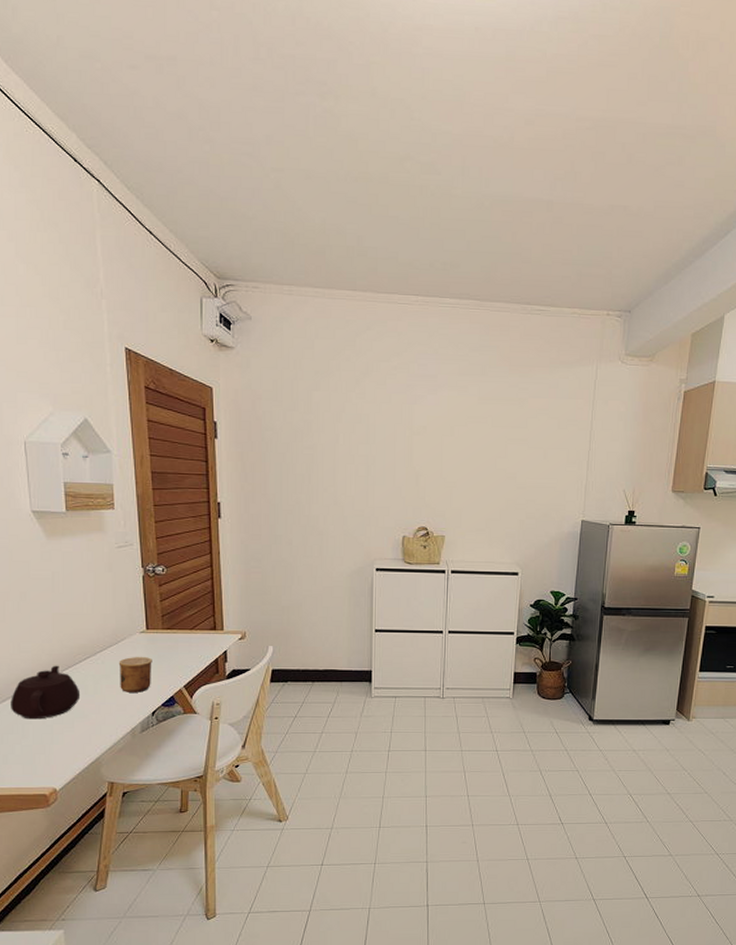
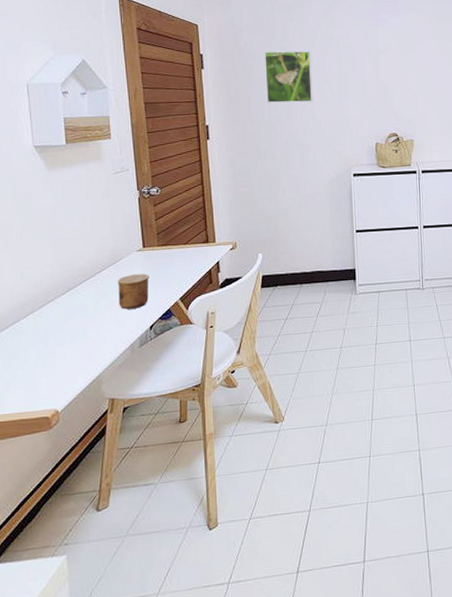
teapot: present [11,665,81,720] -> none [13,288,81,344]
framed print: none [285,424,337,485] -> present [265,51,313,103]

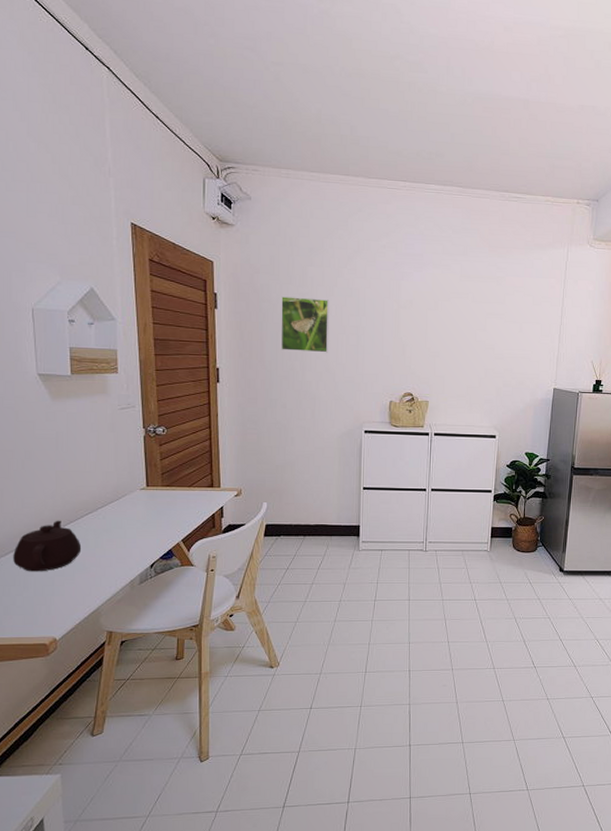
teapot: none [13,288,81,344] -> present [13,520,82,572]
cup: present [117,274,149,309] -> none [119,512,152,546]

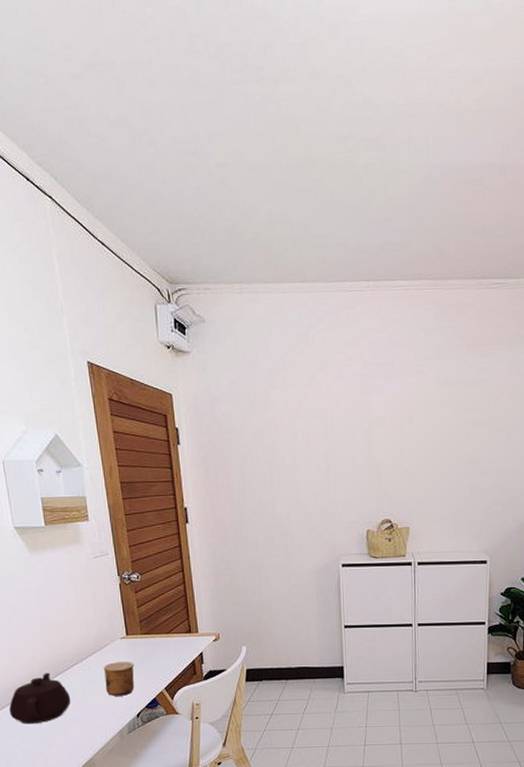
cup: none [119,512,152,546] -> present [103,662,134,696]
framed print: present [280,296,330,353] -> none [244,423,298,483]

